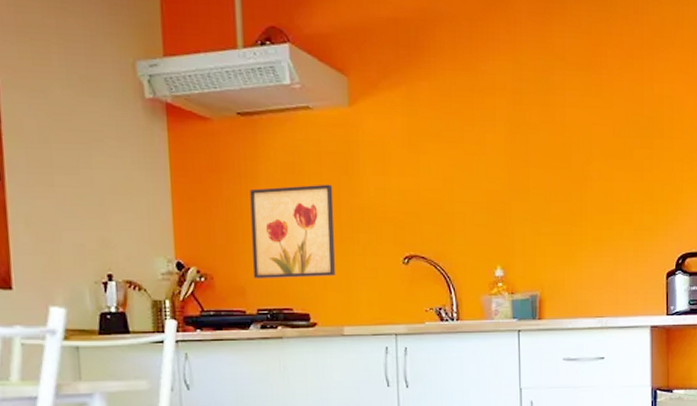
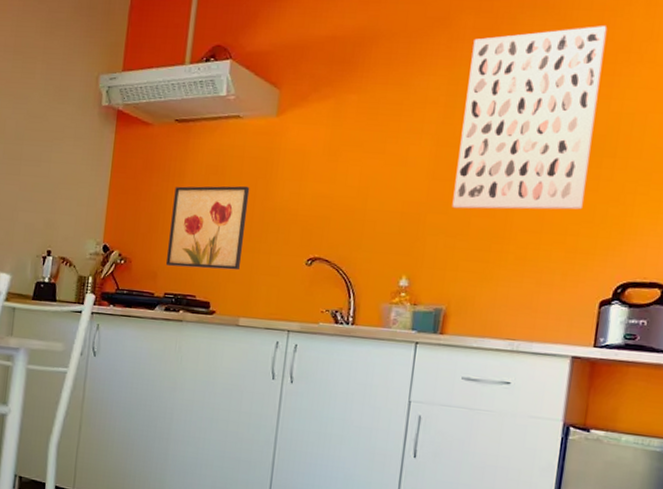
wall art: none [530,11,642,195] -> present [452,26,608,210]

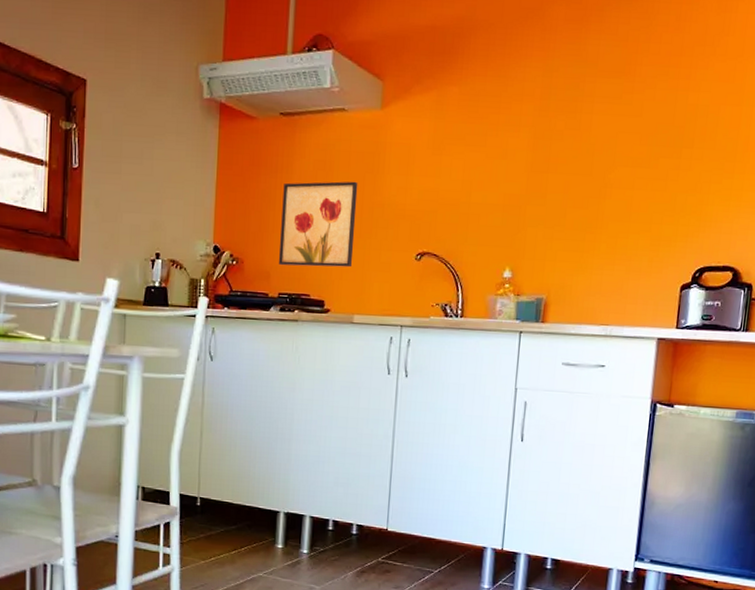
wall art: present [452,26,608,210] -> none [549,19,685,200]

